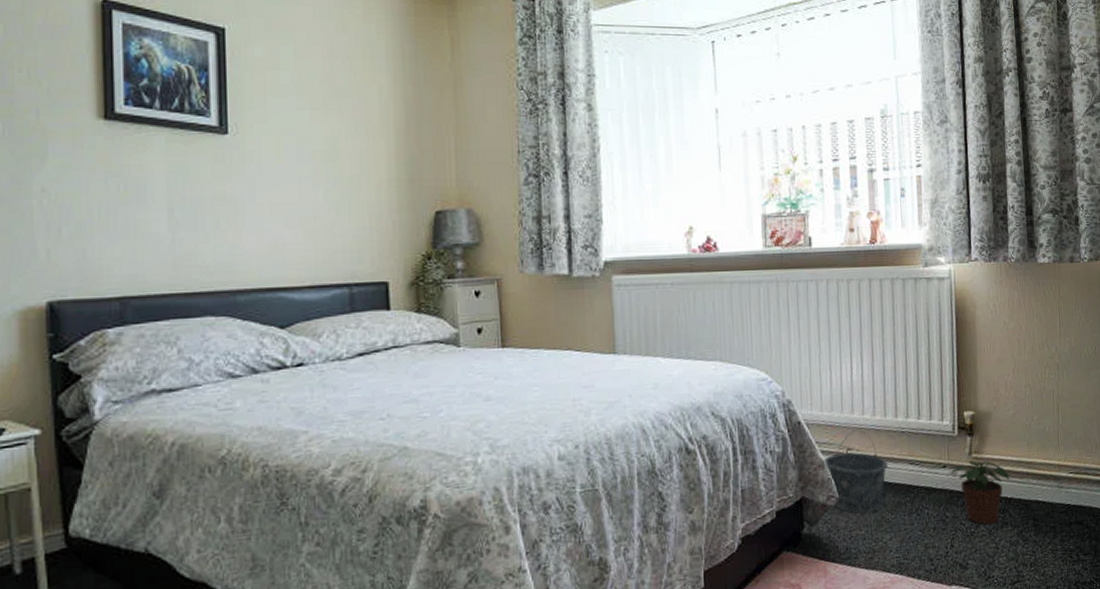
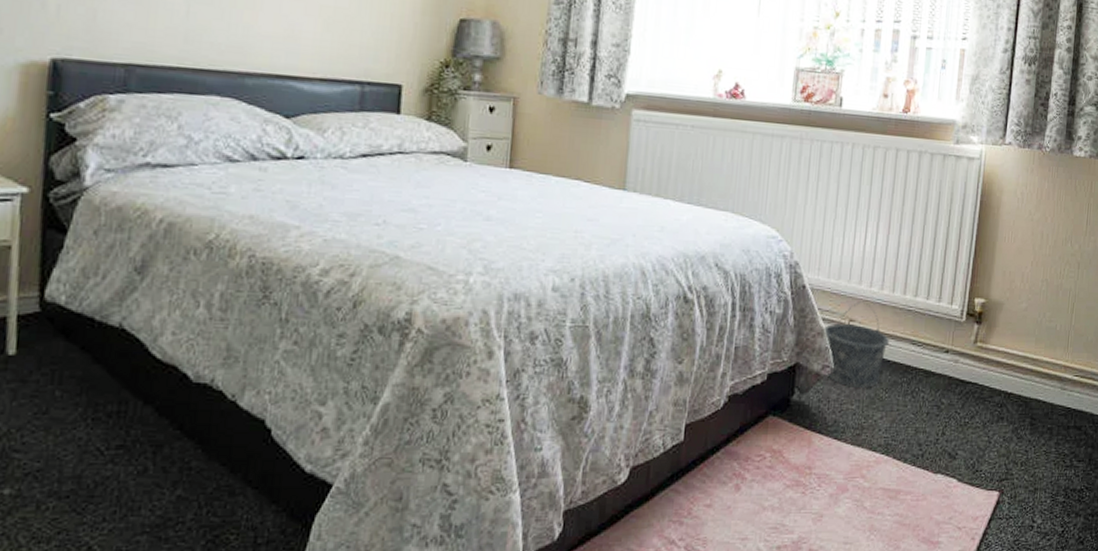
potted plant: present [950,461,1010,525] -> none [952,350,1013,417]

